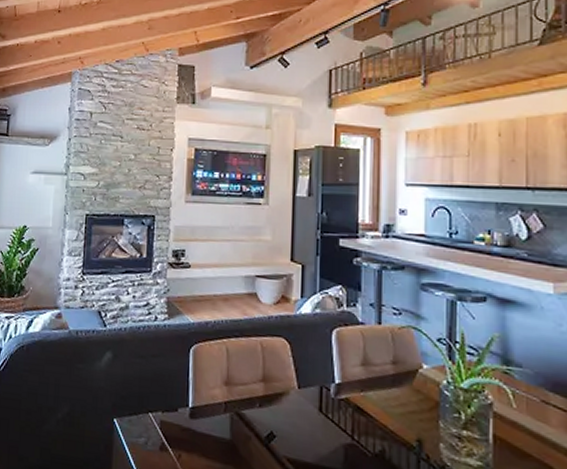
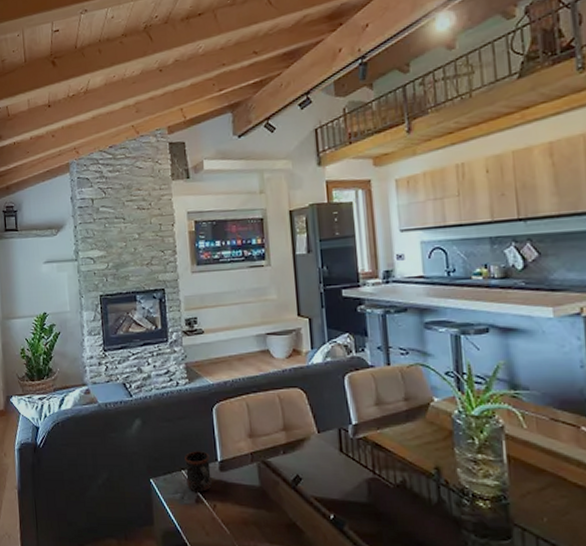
mug: none [152,393,181,439] -> present [185,451,212,492]

